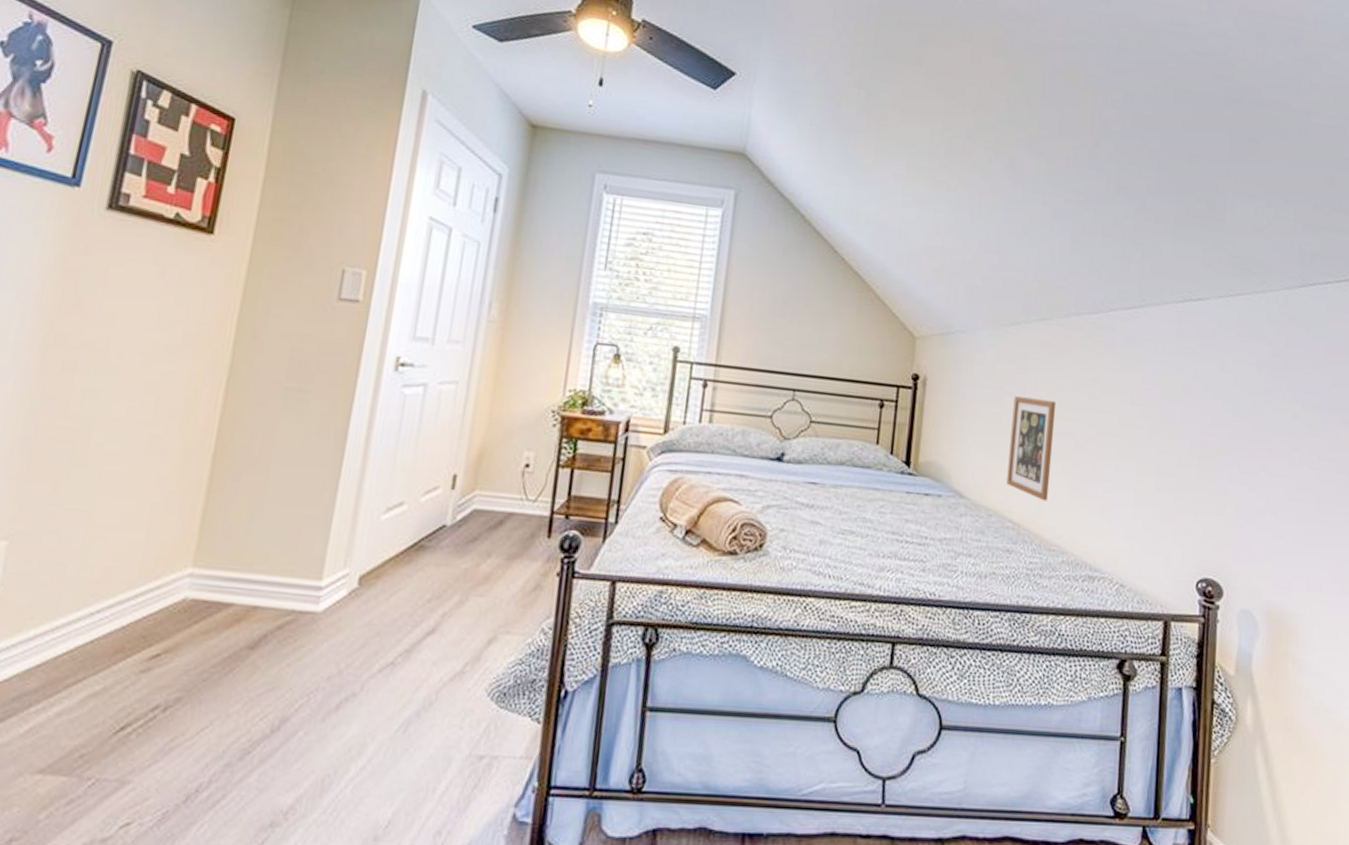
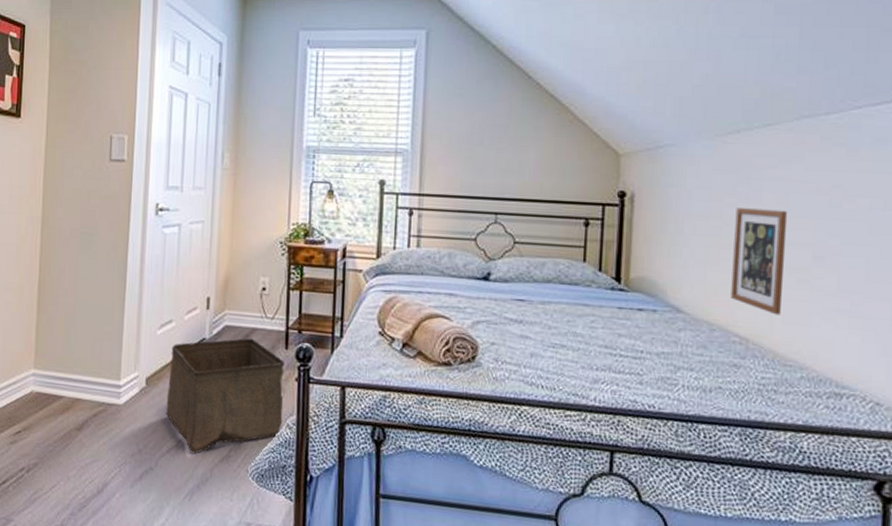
storage bin: none [382,524,545,672] -> present [166,338,285,454]

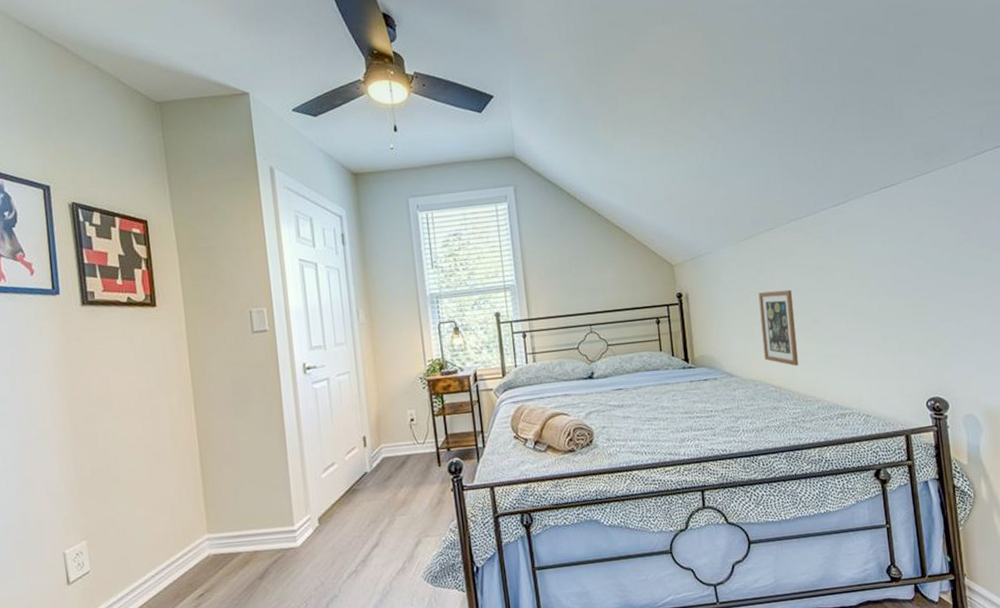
storage bin: present [166,338,285,454] -> none [337,463,446,574]

